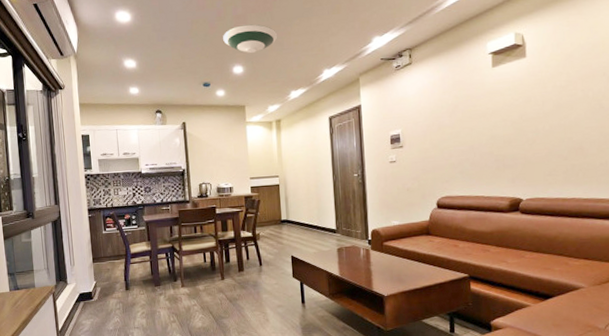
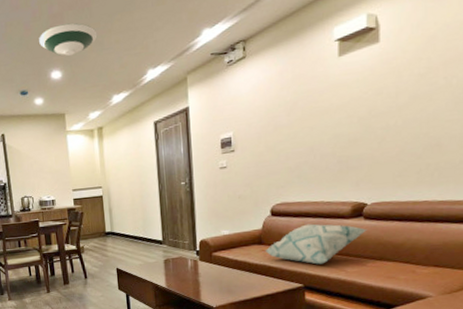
decorative pillow: none [432,216,524,256] -> present [265,224,368,265]

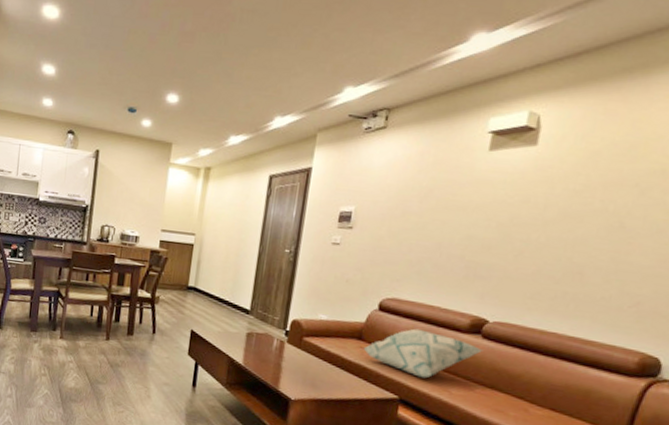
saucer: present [39,22,98,56] -> none [162,45,229,81]

